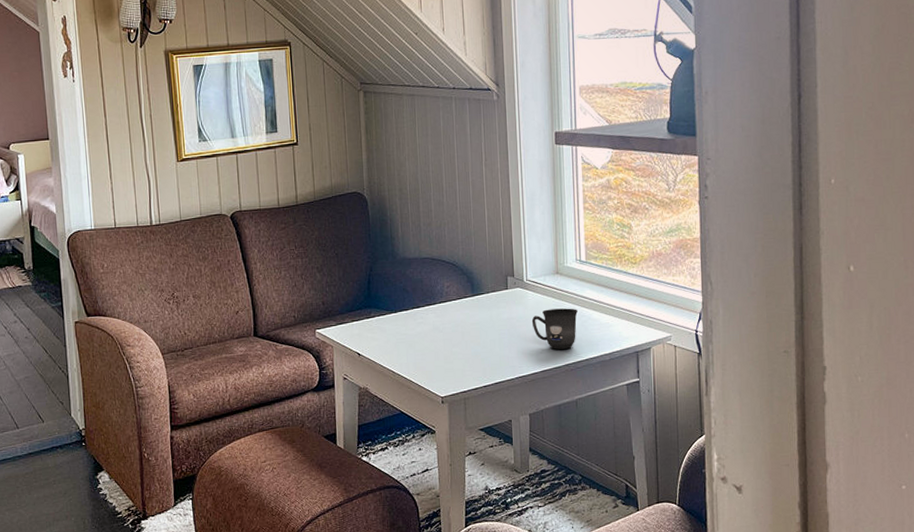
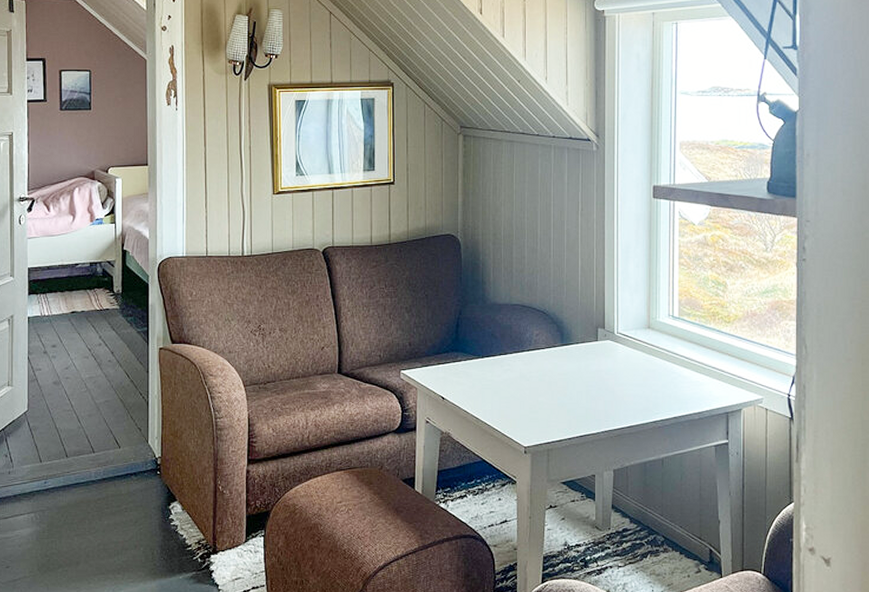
mug: present [531,308,578,349] -> none [620,364,668,405]

